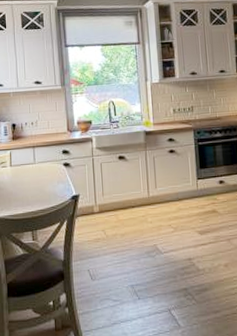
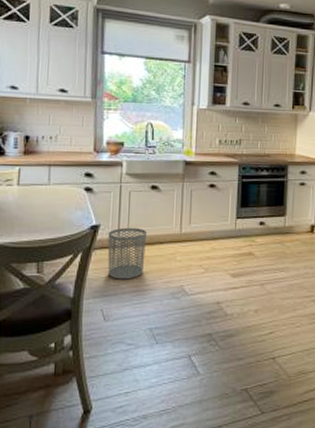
waste bin: none [87,195,120,242] -> present [107,227,146,279]

